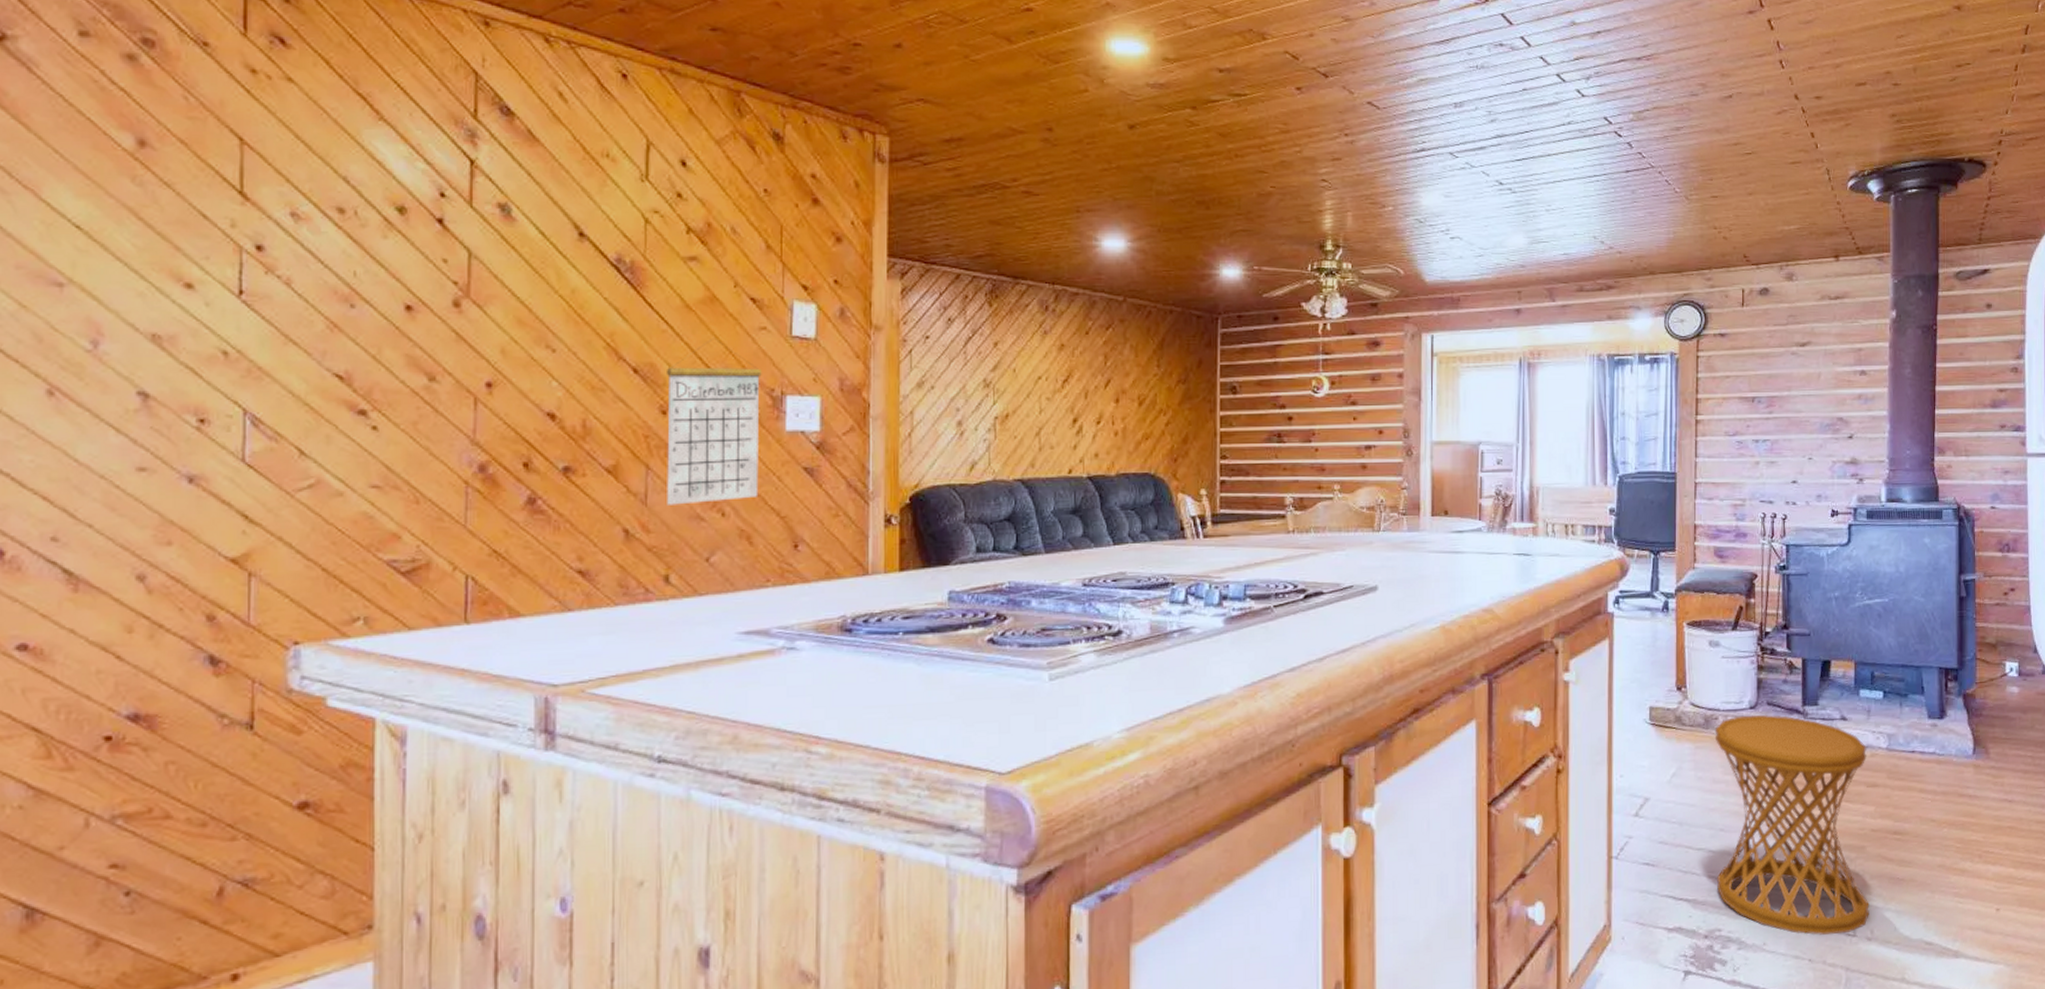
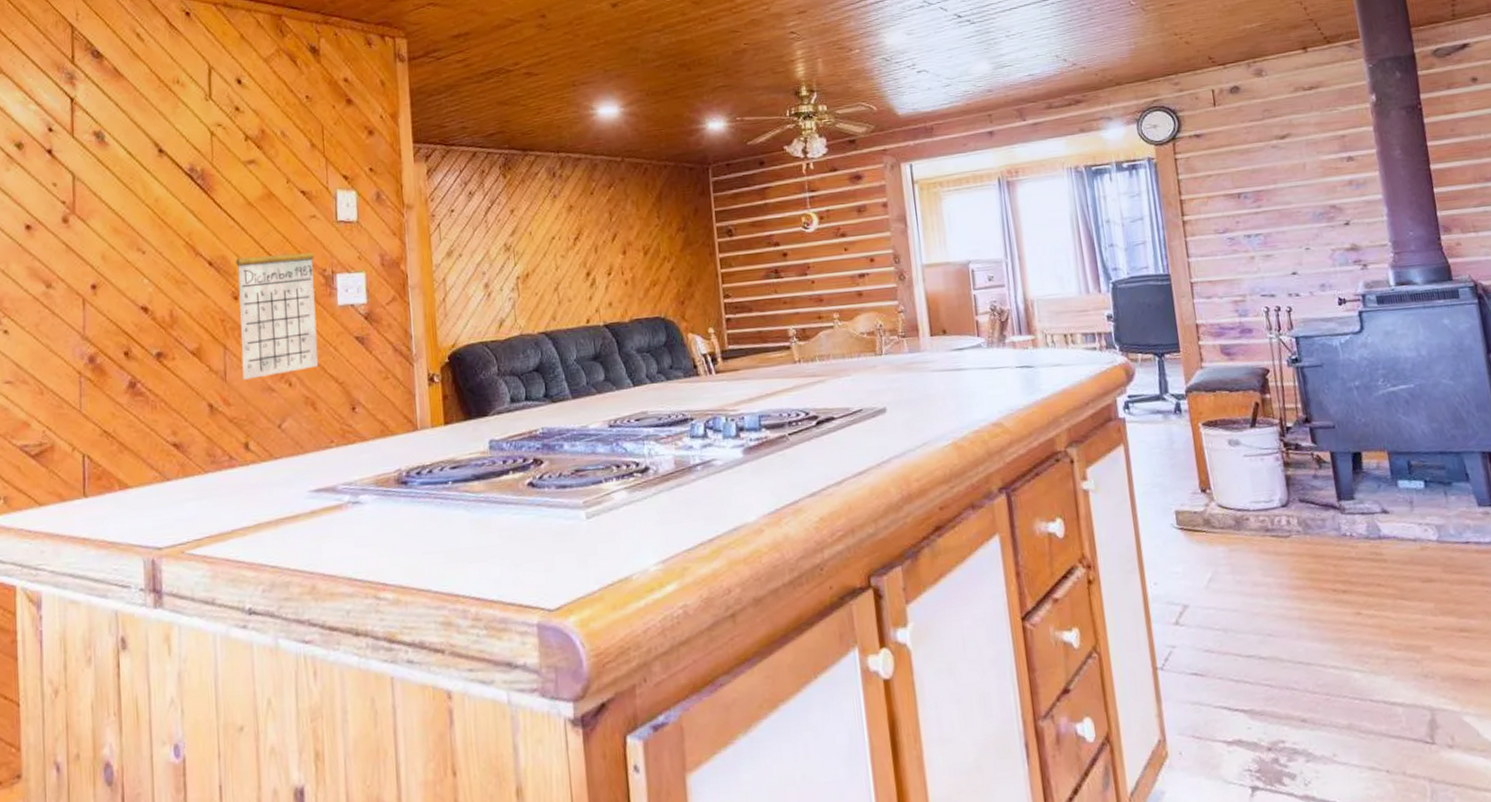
side table: present [1714,714,1869,935] -> none [1247,511,1447,744]

